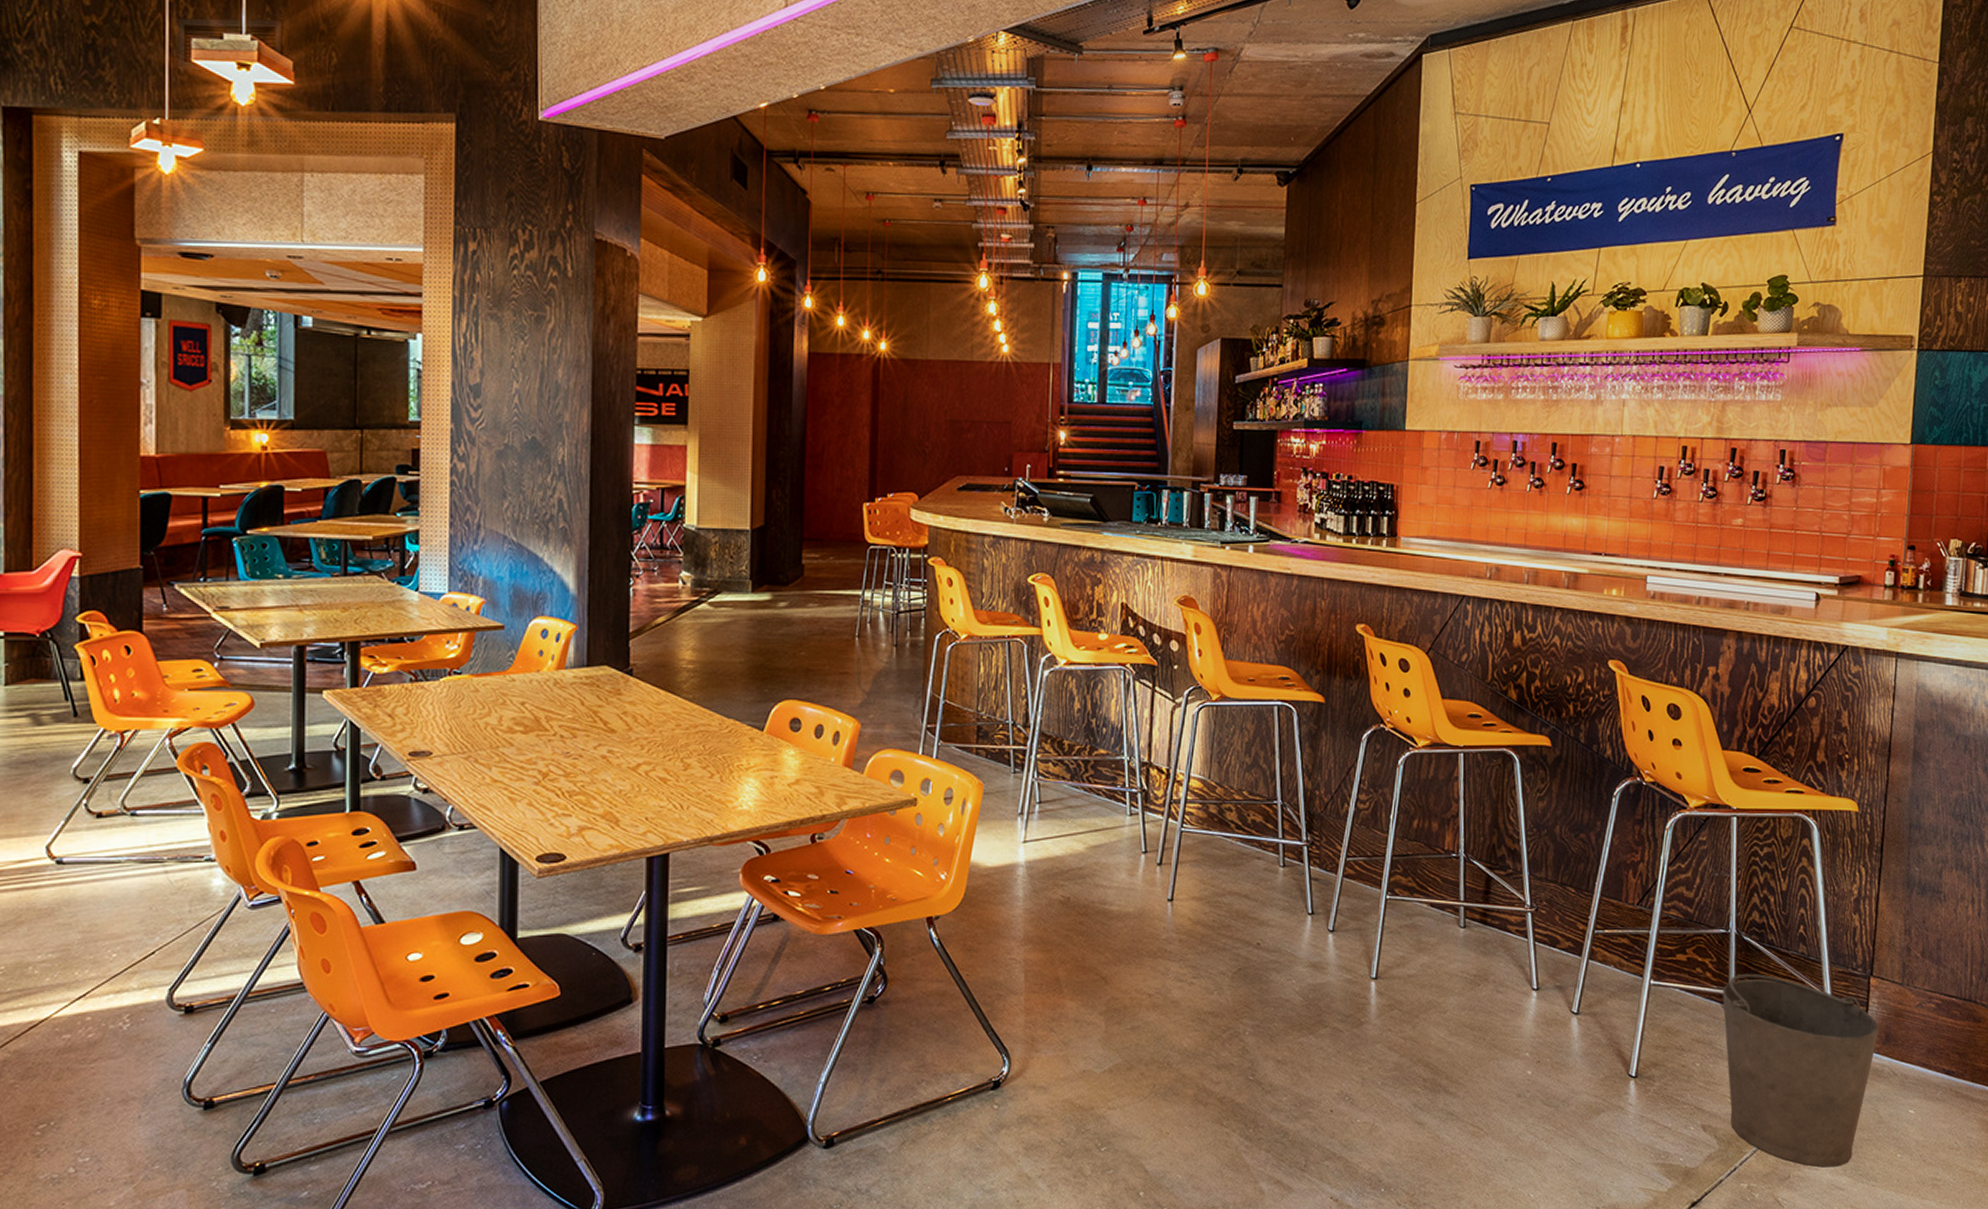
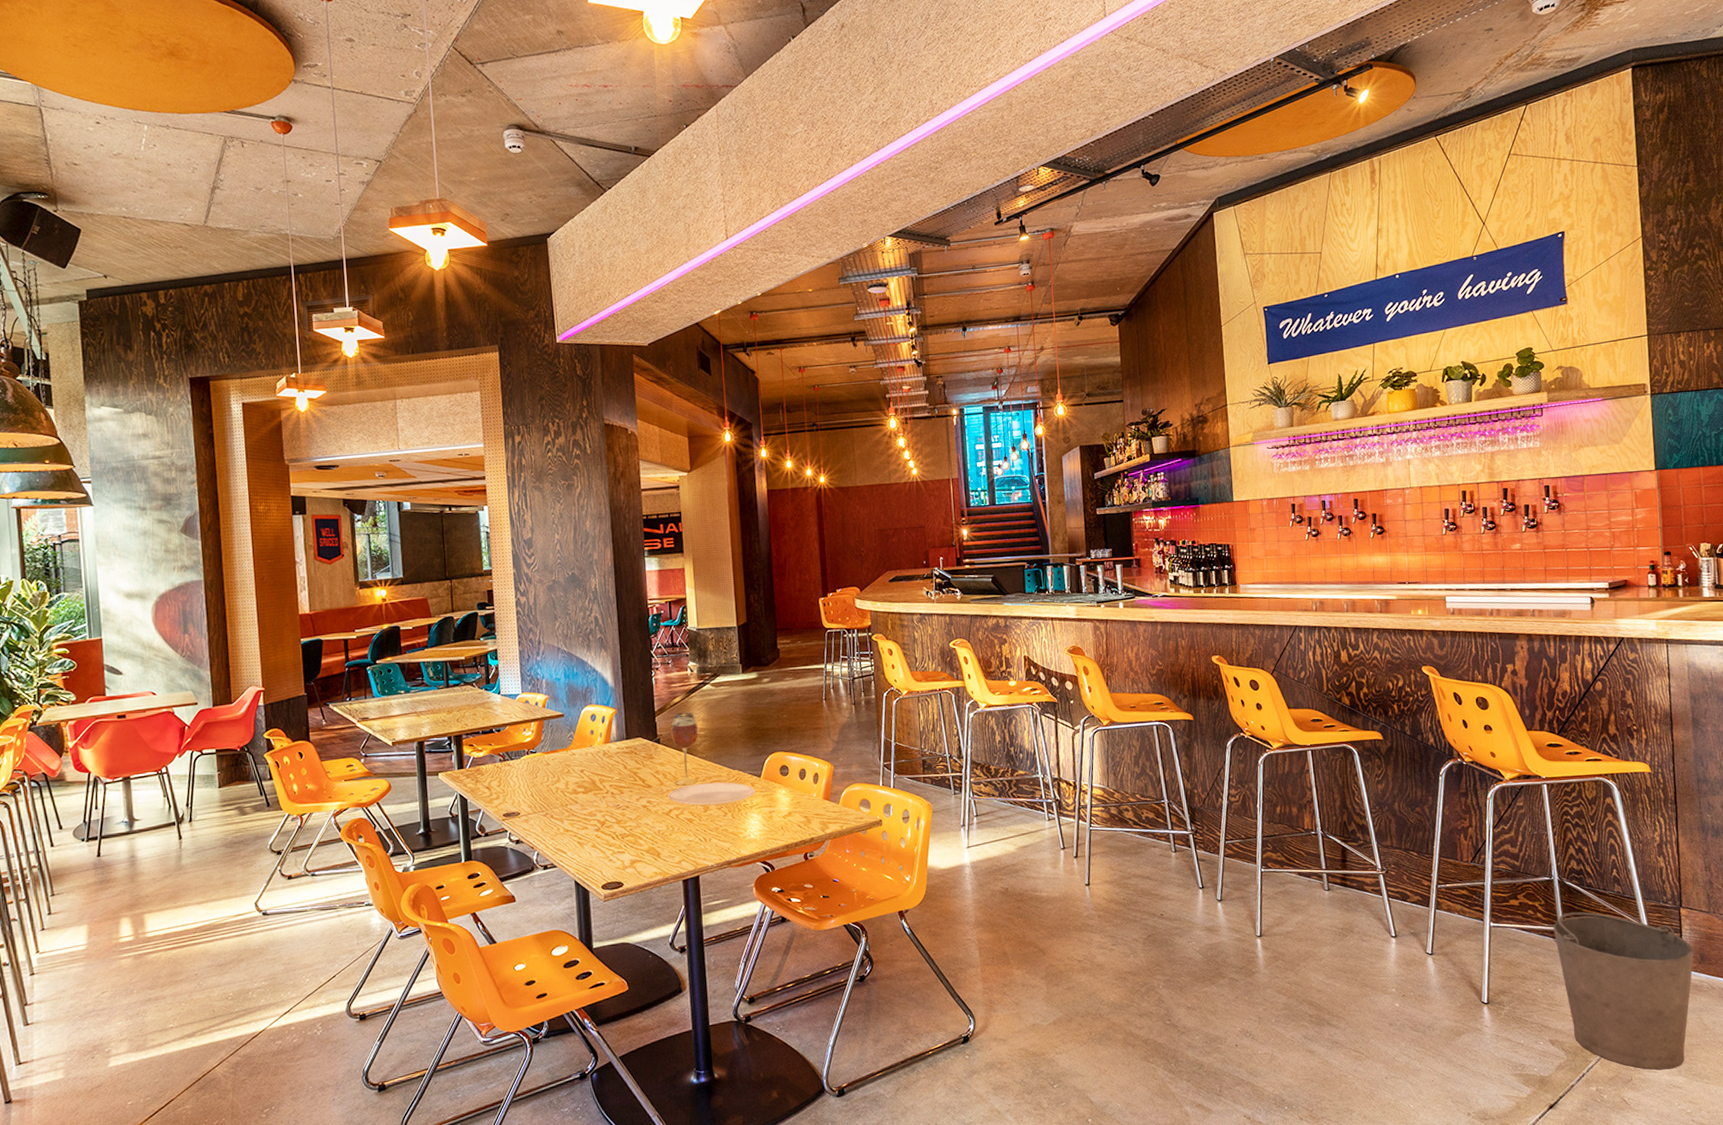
plate: none [636,732,754,763] -> present [667,782,755,807]
wineglass: none [647,637,685,734] -> present [670,712,698,786]

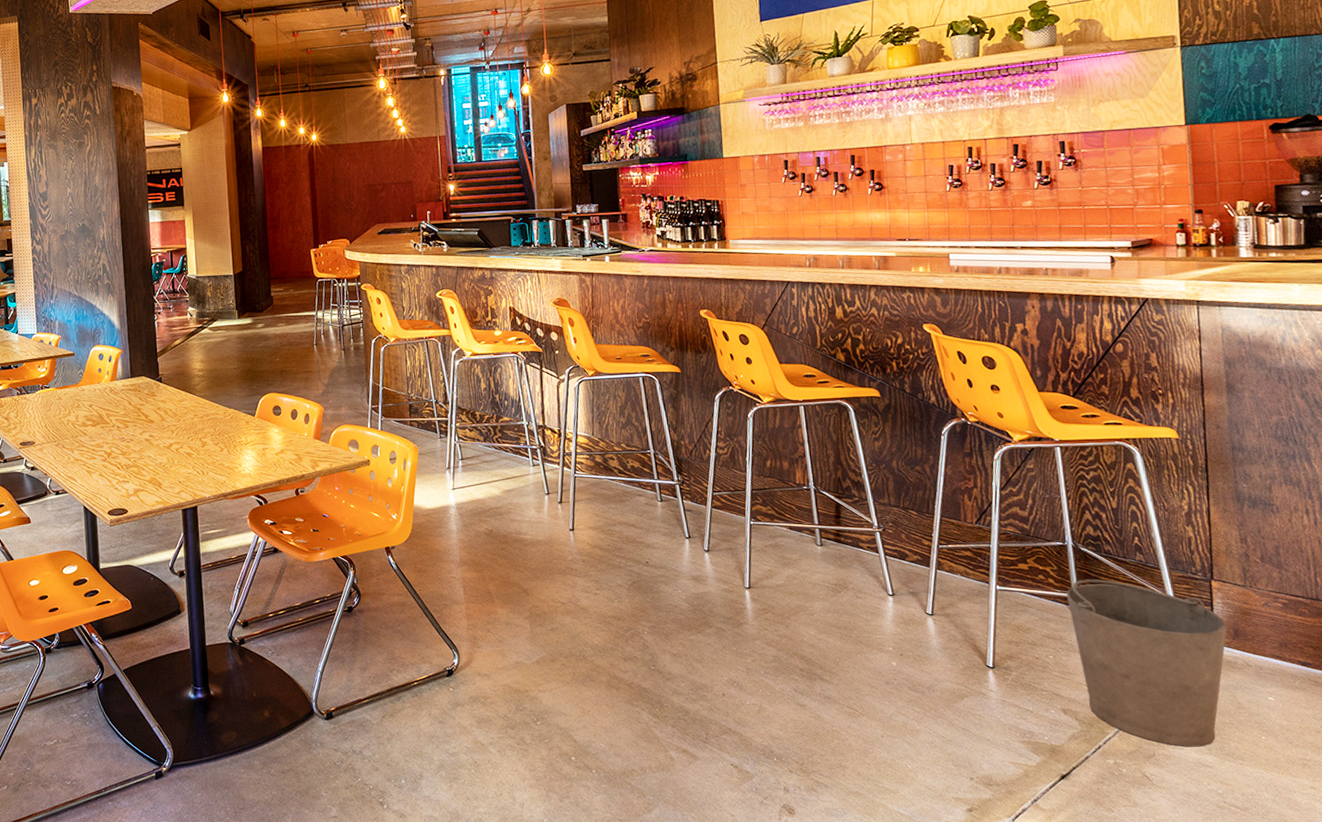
plate: present [667,782,755,807] -> none [168,419,250,442]
wineglass: present [670,712,698,786] -> none [171,354,197,422]

